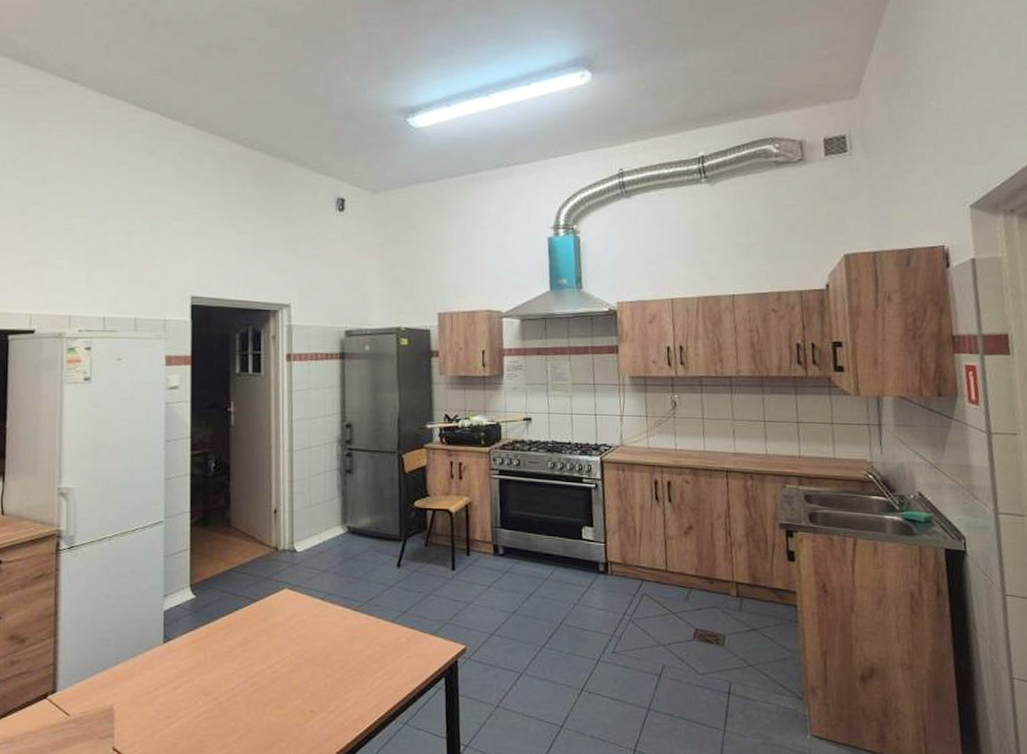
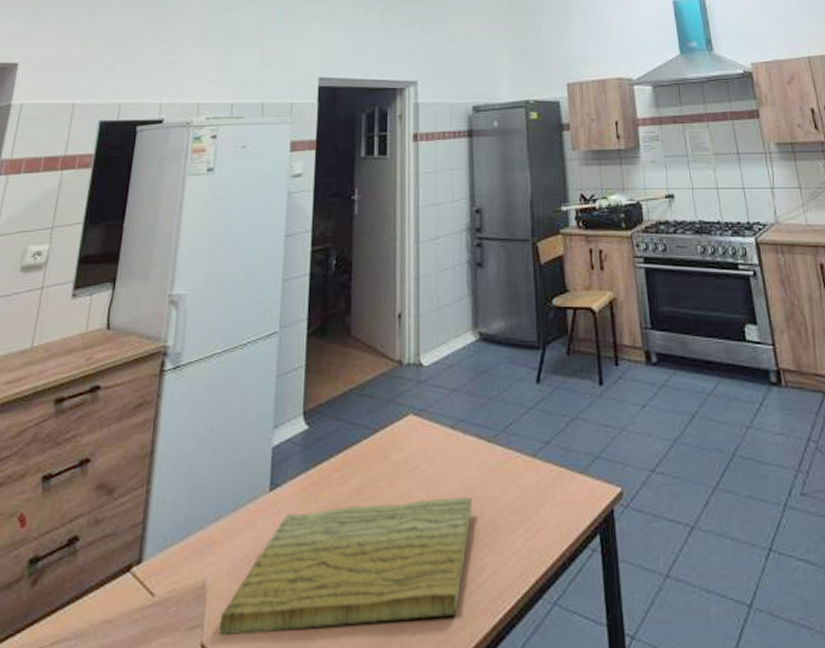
cutting board: none [127,650,339,743] -> present [219,497,472,636]

